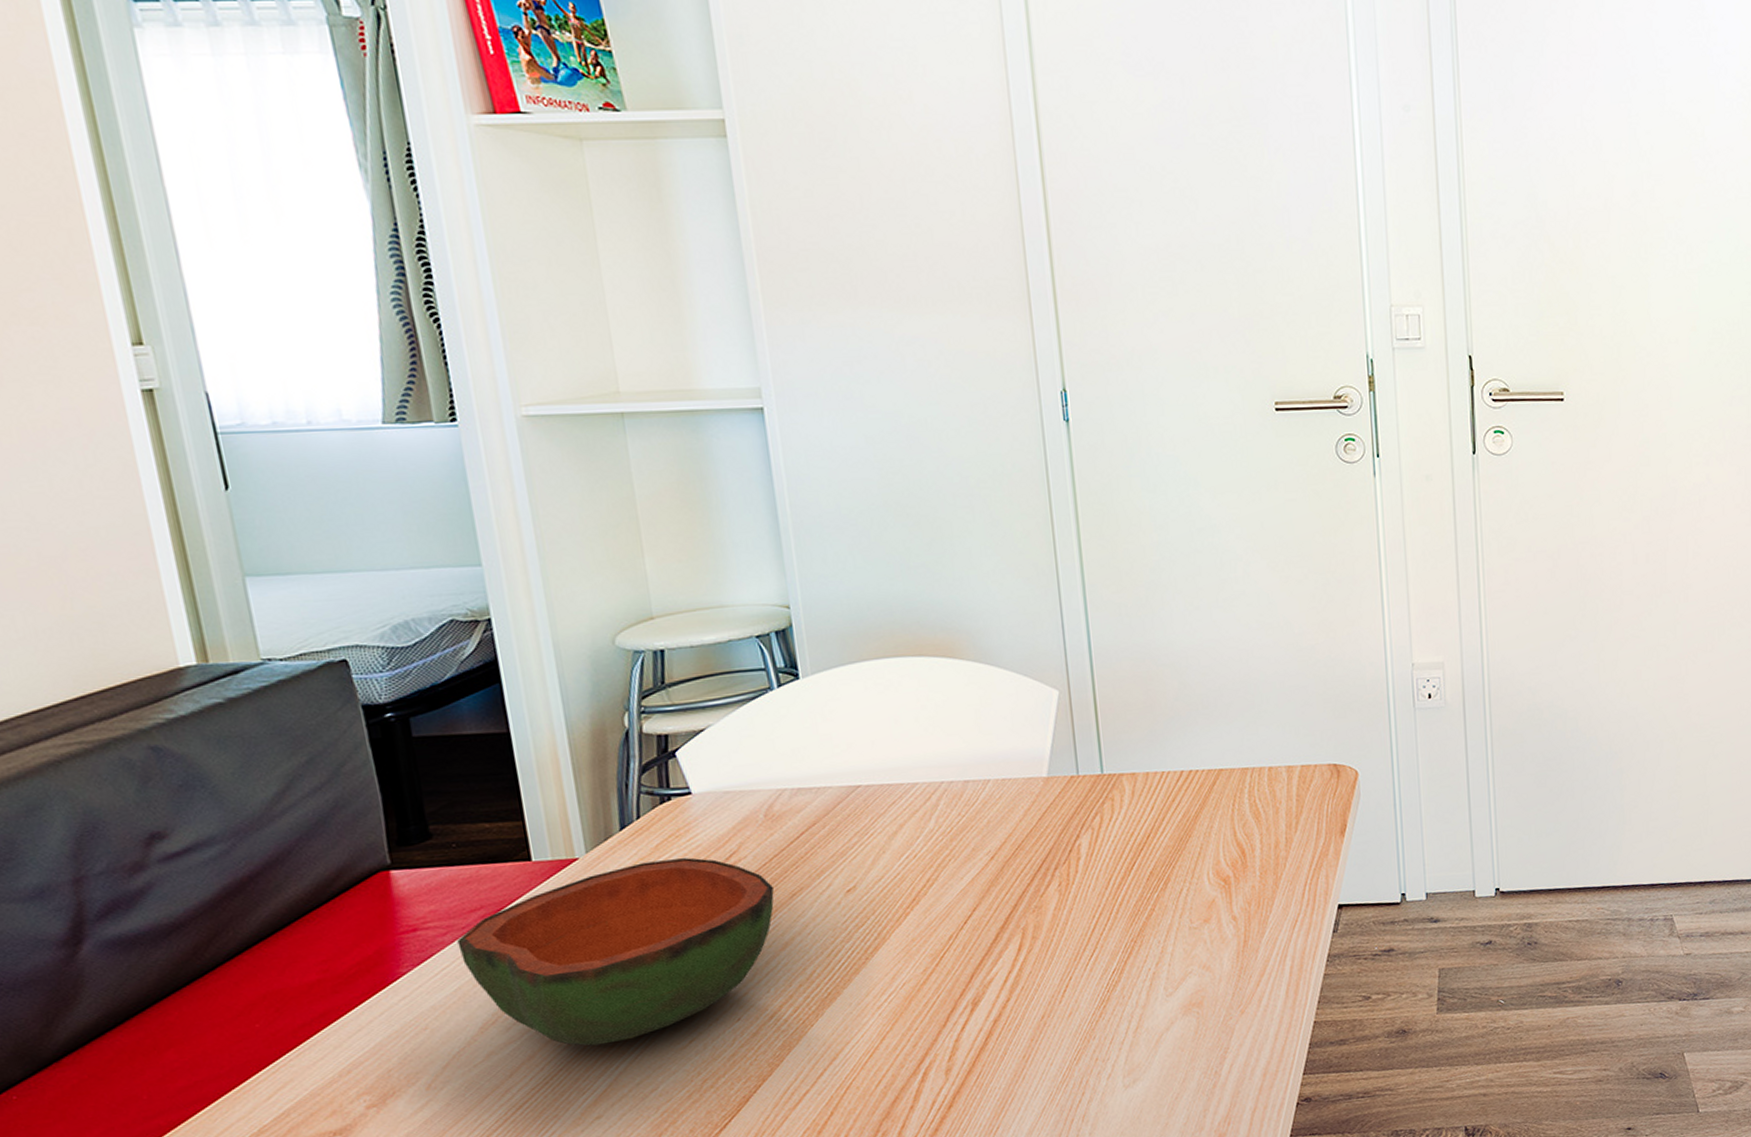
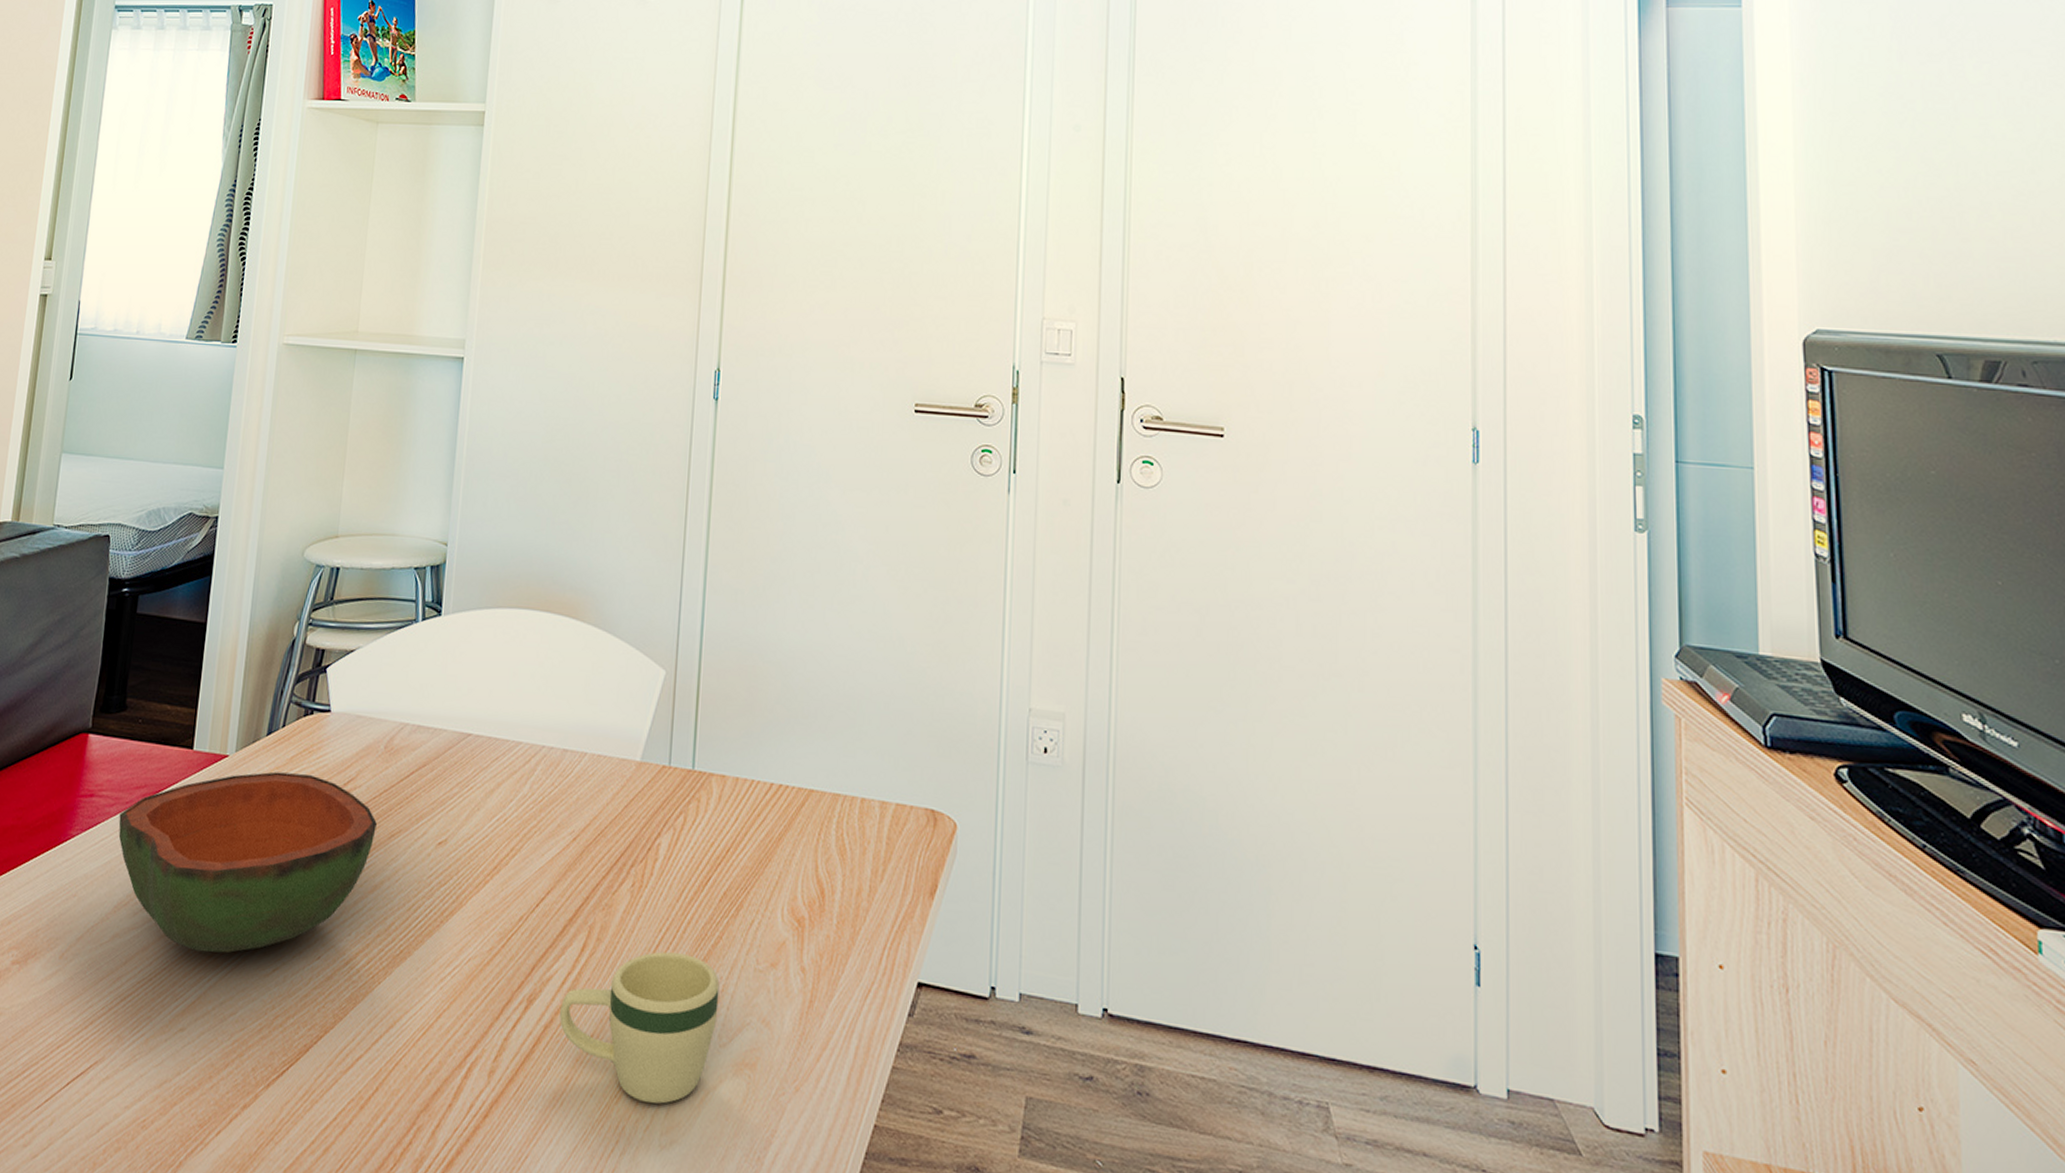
mug: none [1006,930,1161,1057] -> present [559,951,720,1104]

